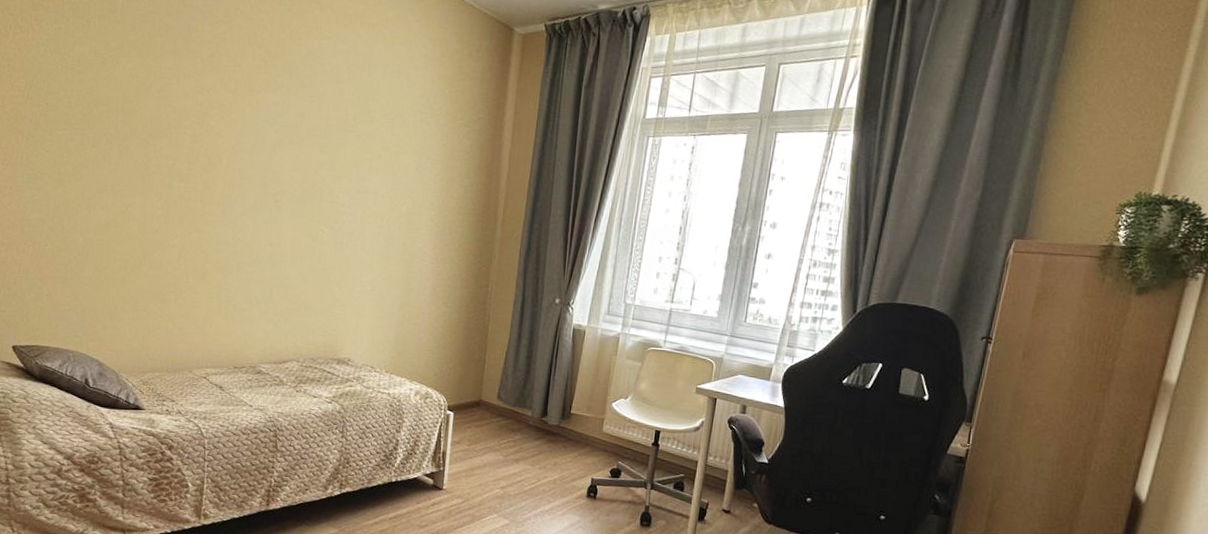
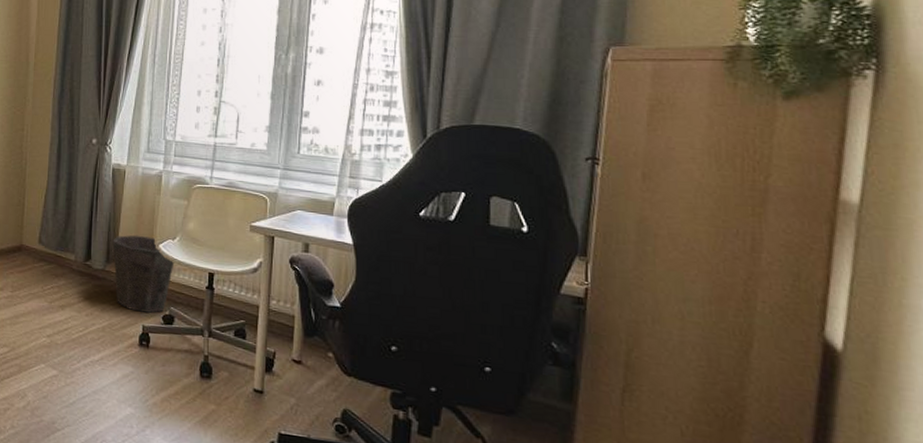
waste bin: none [568,393,625,467] -> present [112,235,175,313]

